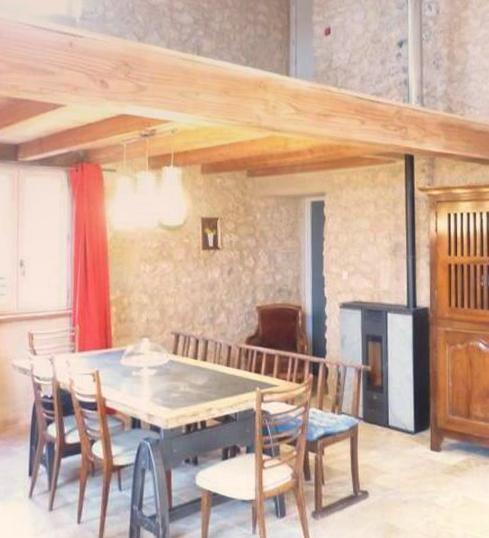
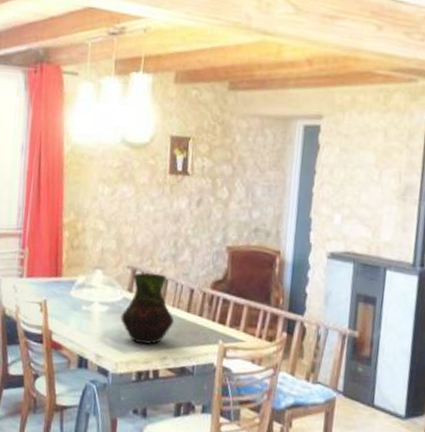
vase: none [168,336,216,400] -> present [120,272,175,345]

